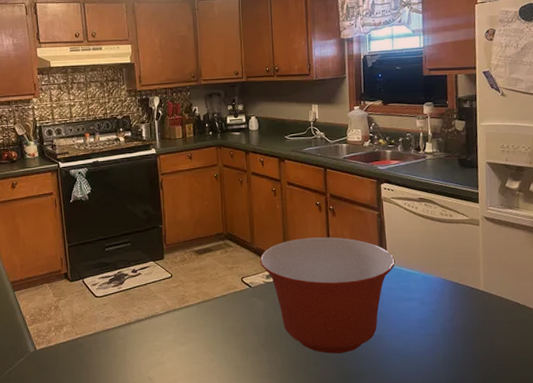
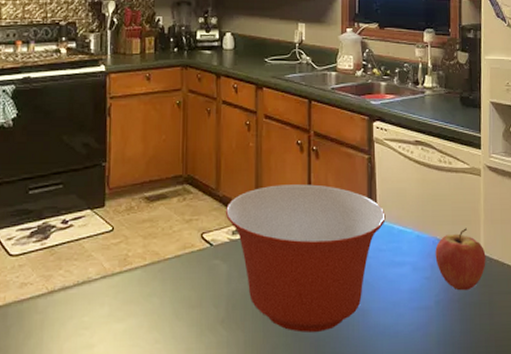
fruit: none [439,269,486,321] -> present [435,228,486,291]

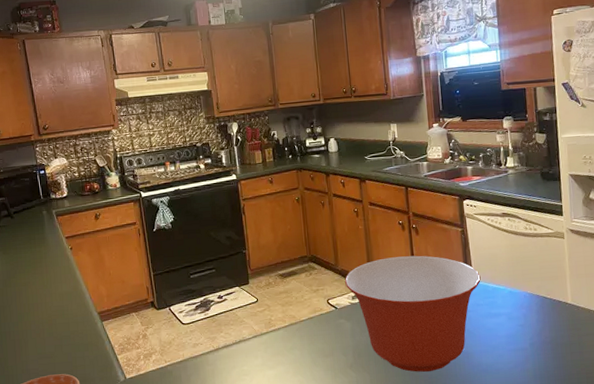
fruit: present [435,228,486,291] -> none [527,282,574,334]

